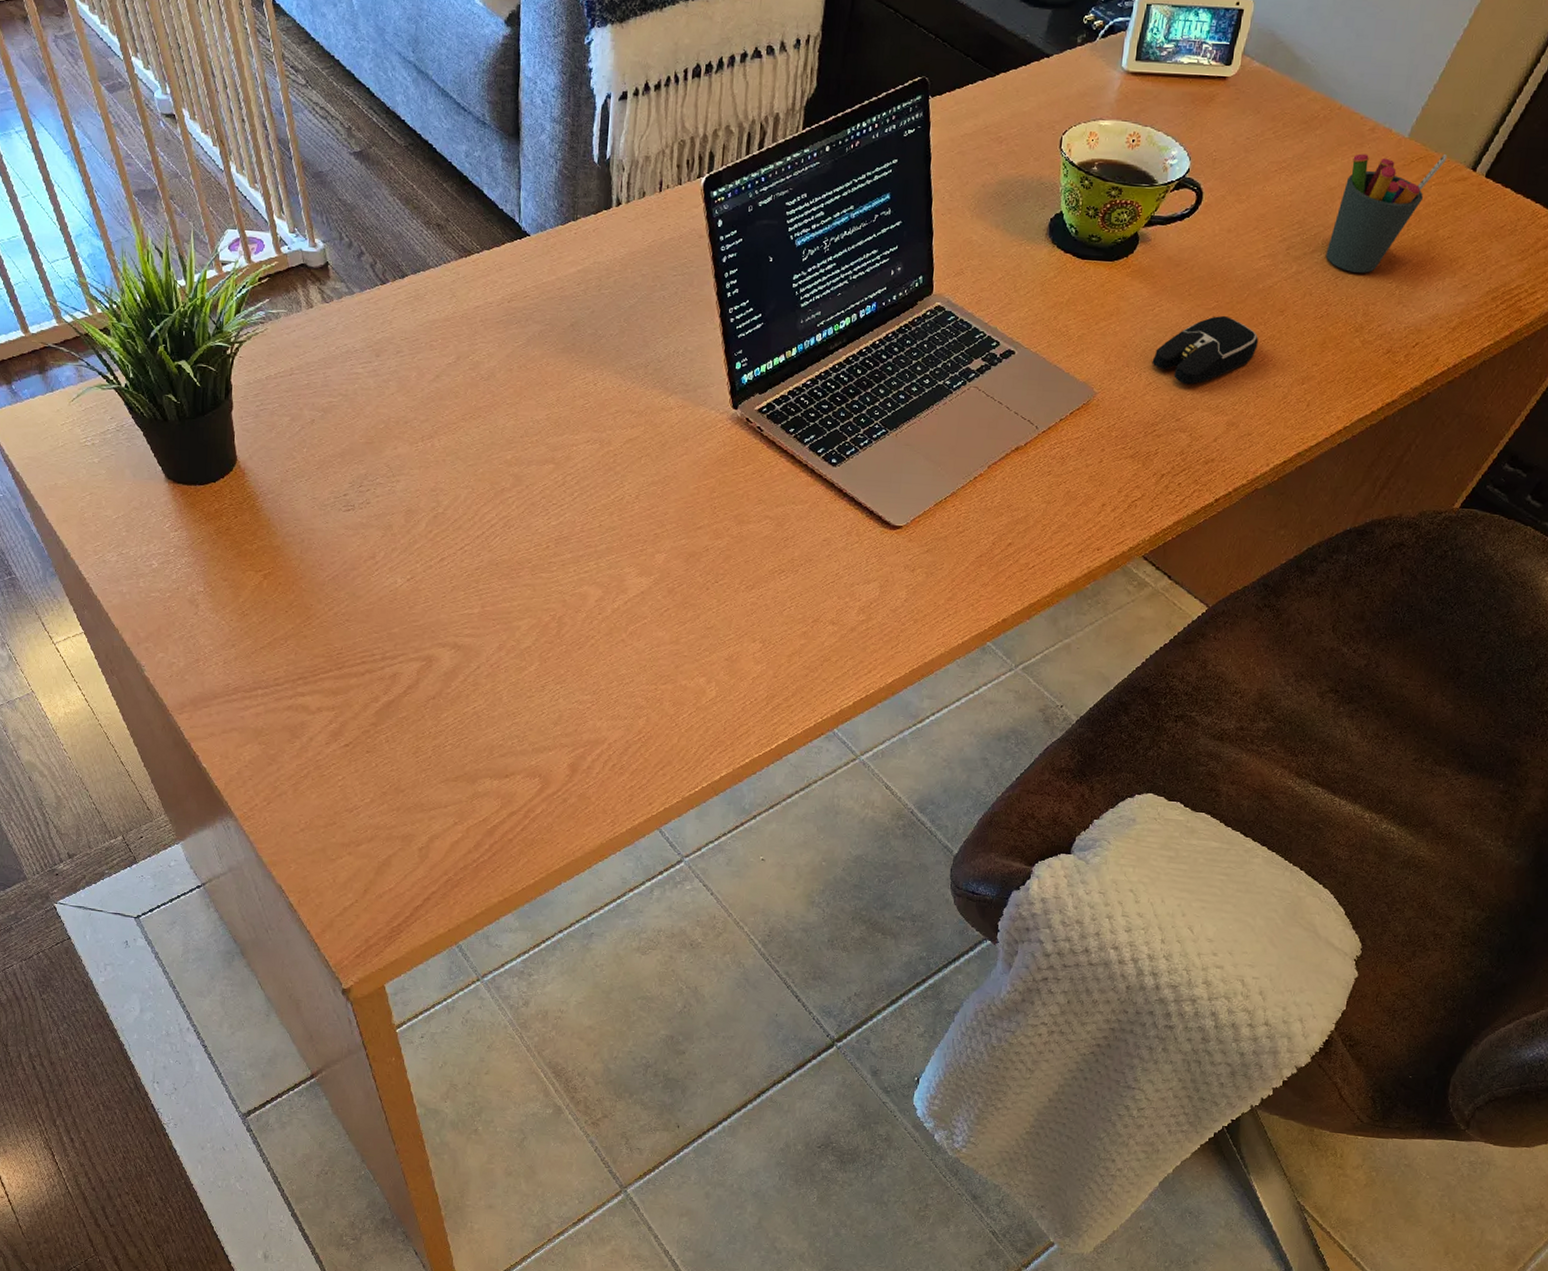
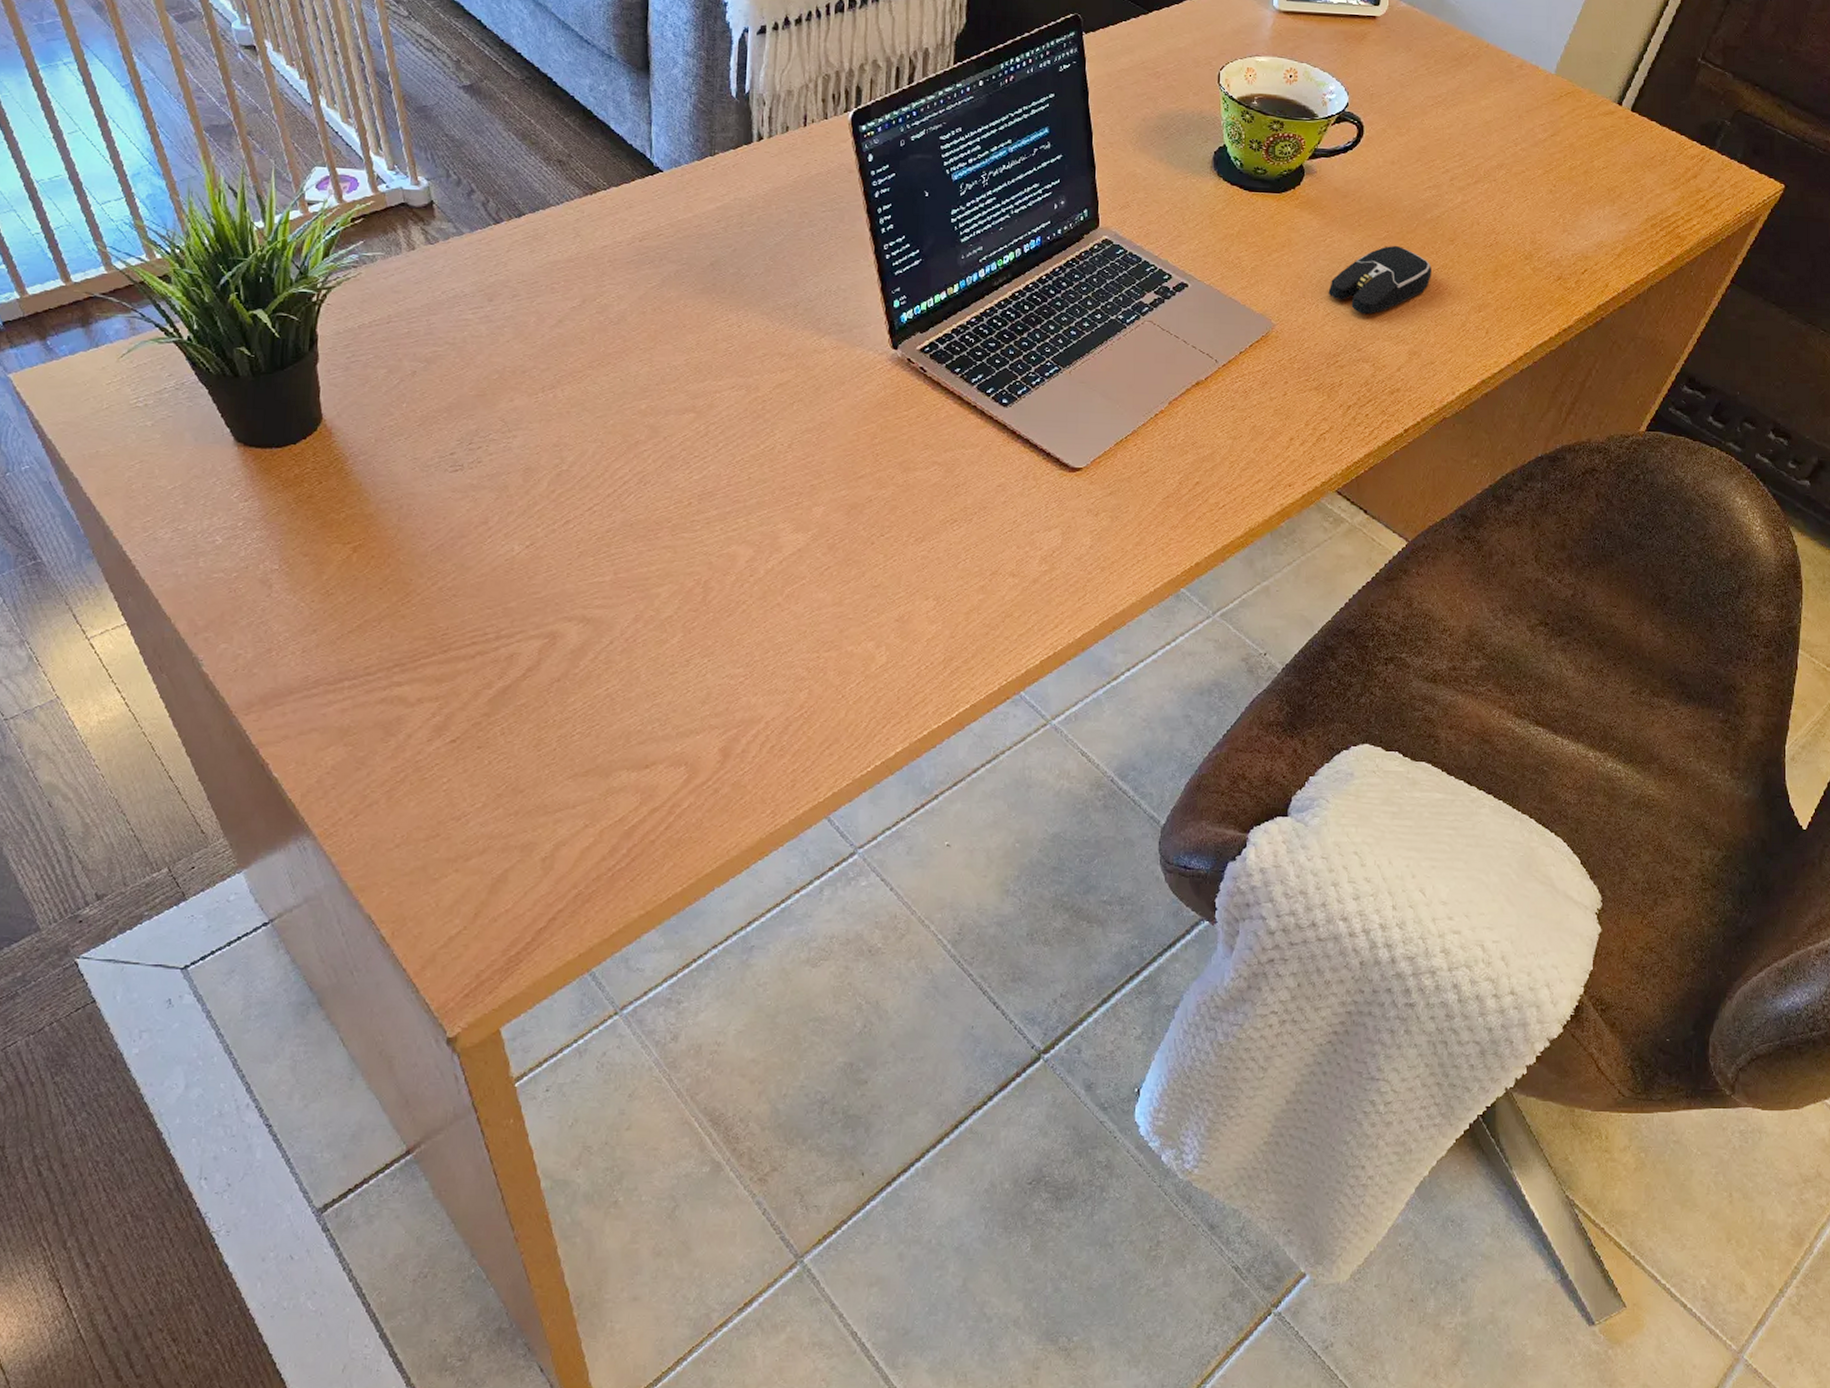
pen holder: present [1325,153,1448,273] -> none [1489,89,1594,203]

